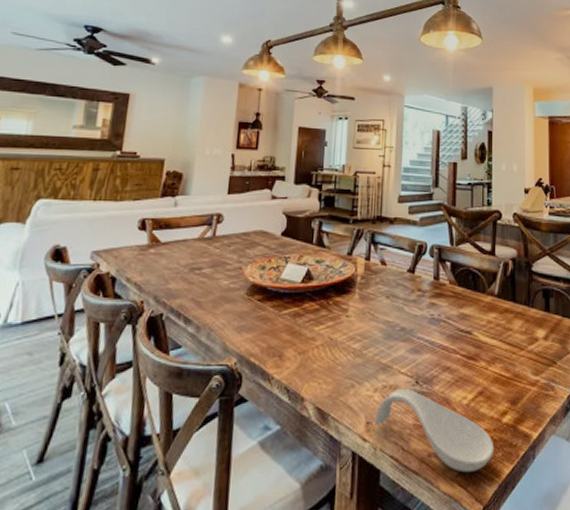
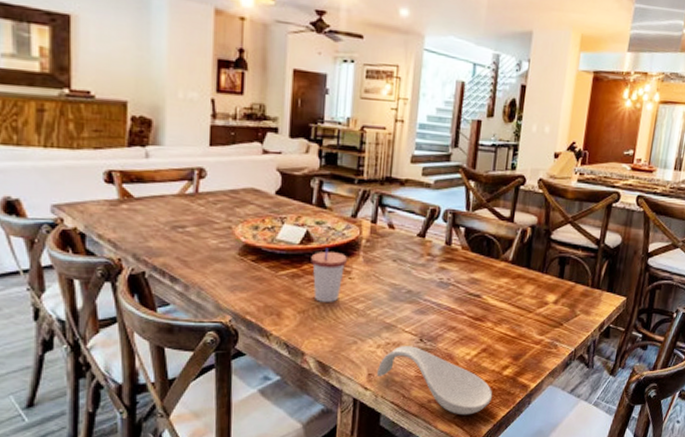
cup: none [311,285,344,342] -> present [311,247,347,302]

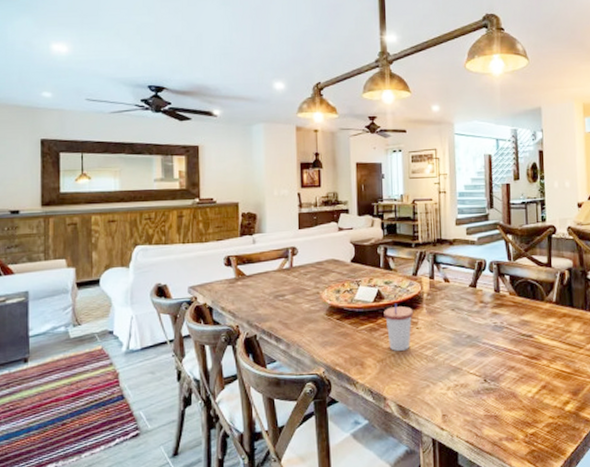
spoon rest: present [377,346,493,415] -> none [450,386,559,452]

